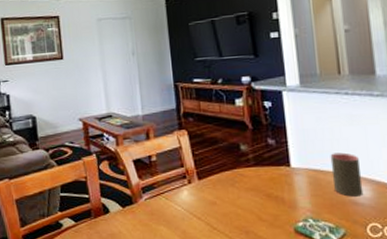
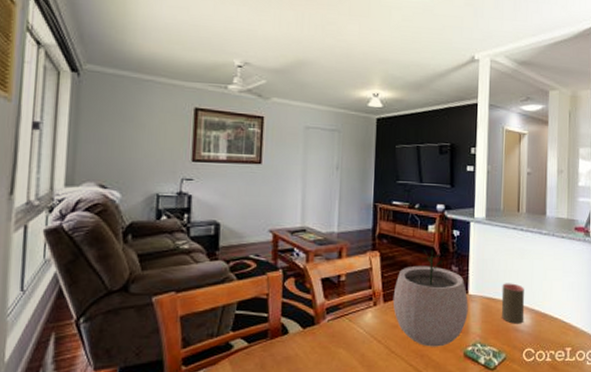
plant pot: none [207,124,293,223] -> present [392,249,468,347]

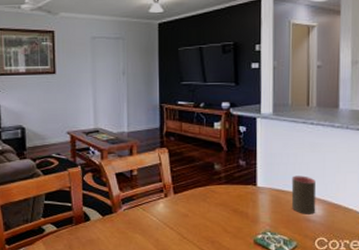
plant pot: present [392,249,468,347] -> none [182,145,257,234]

